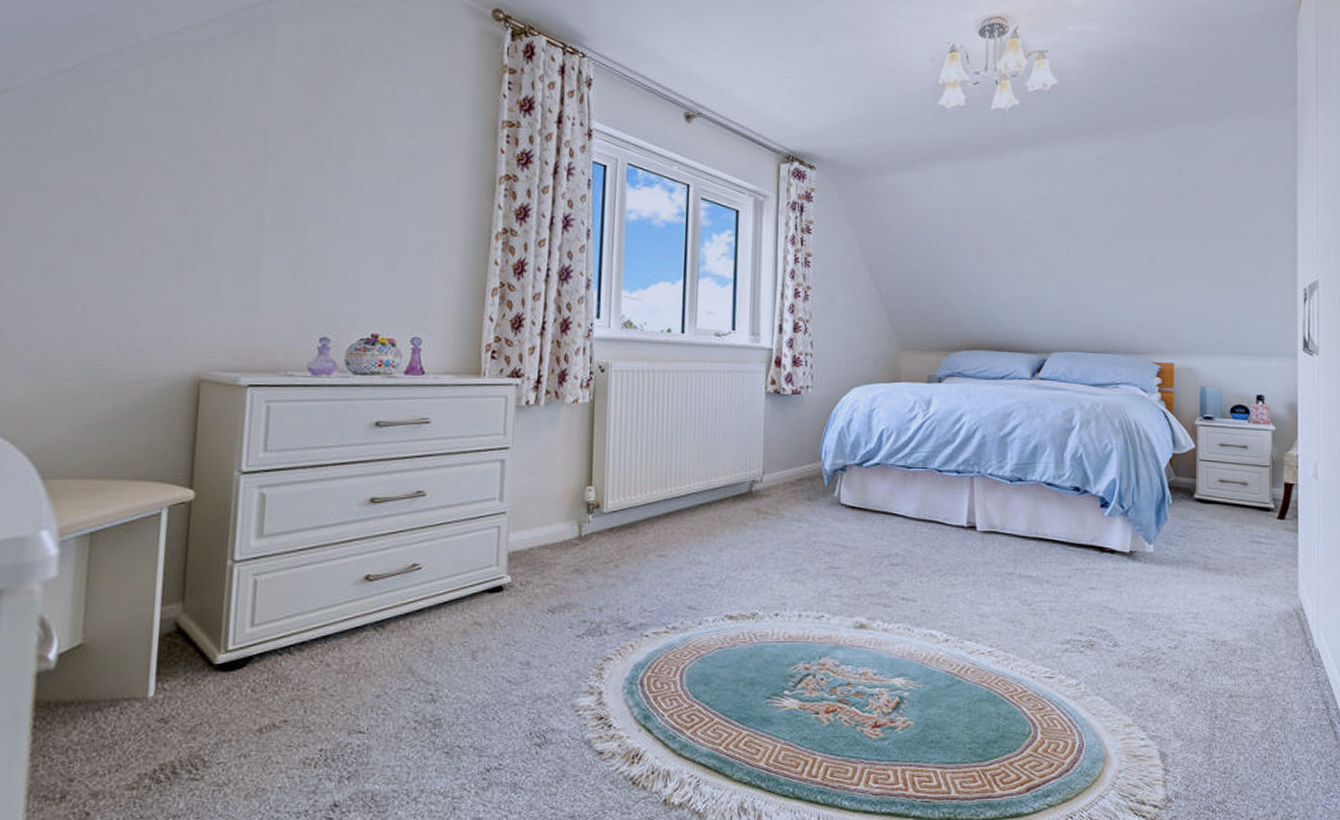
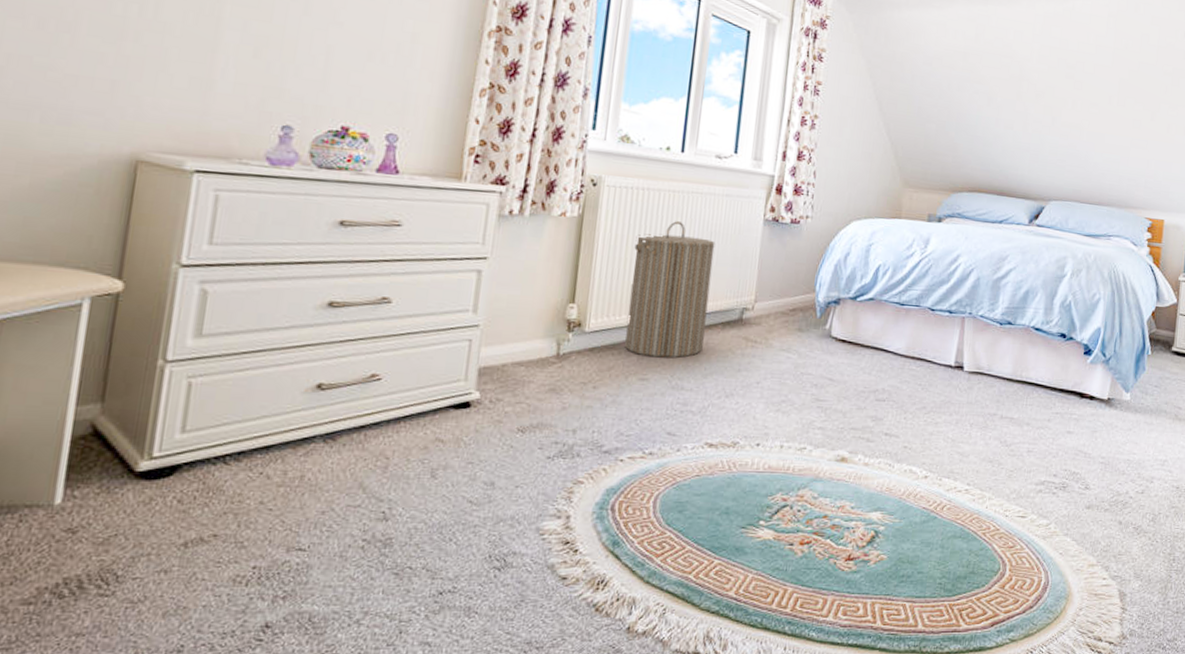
laundry hamper: none [641,400,721,534] -> present [624,221,715,358]

